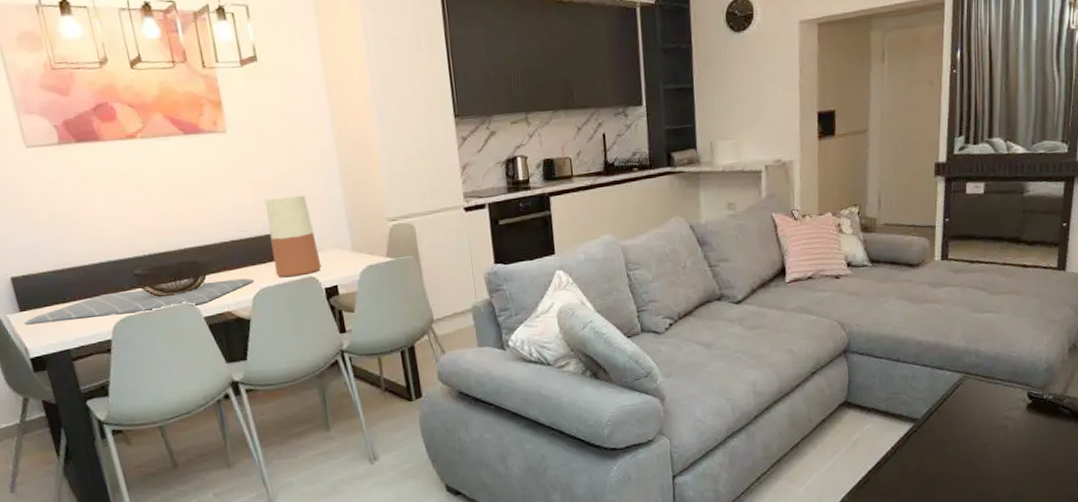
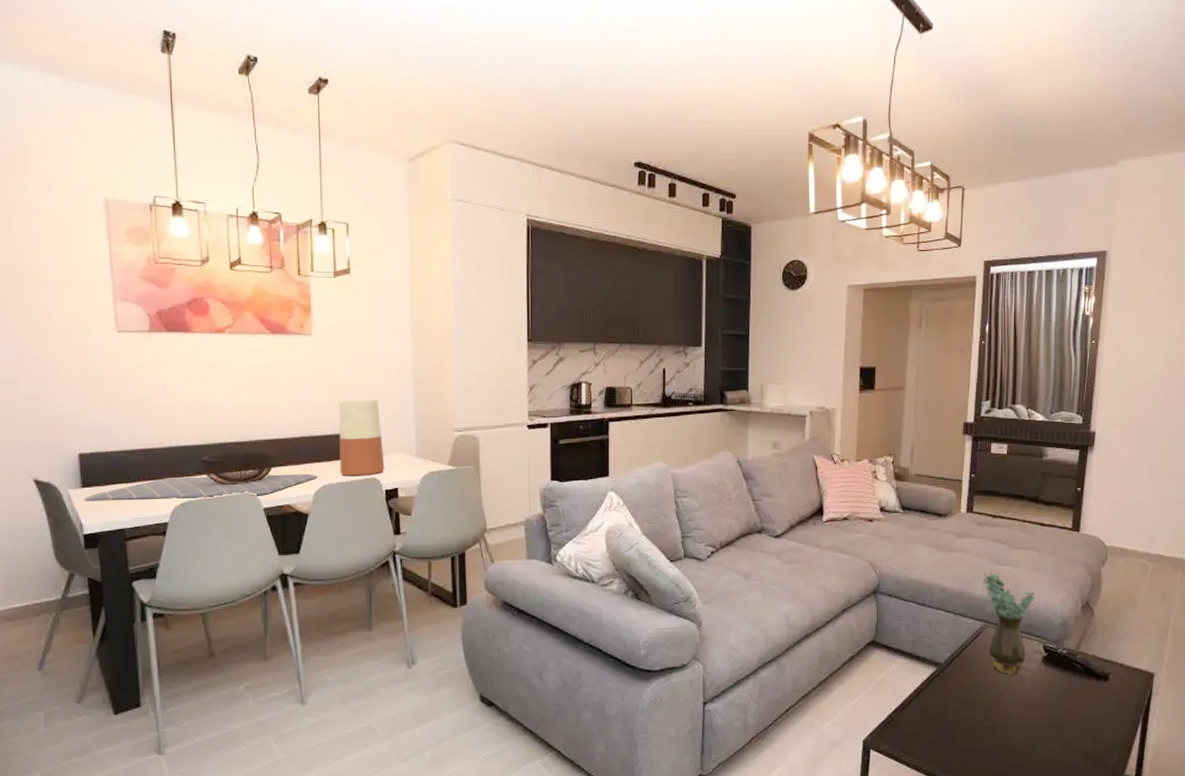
vase: none [961,320,1017,426] -> present [983,571,1034,676]

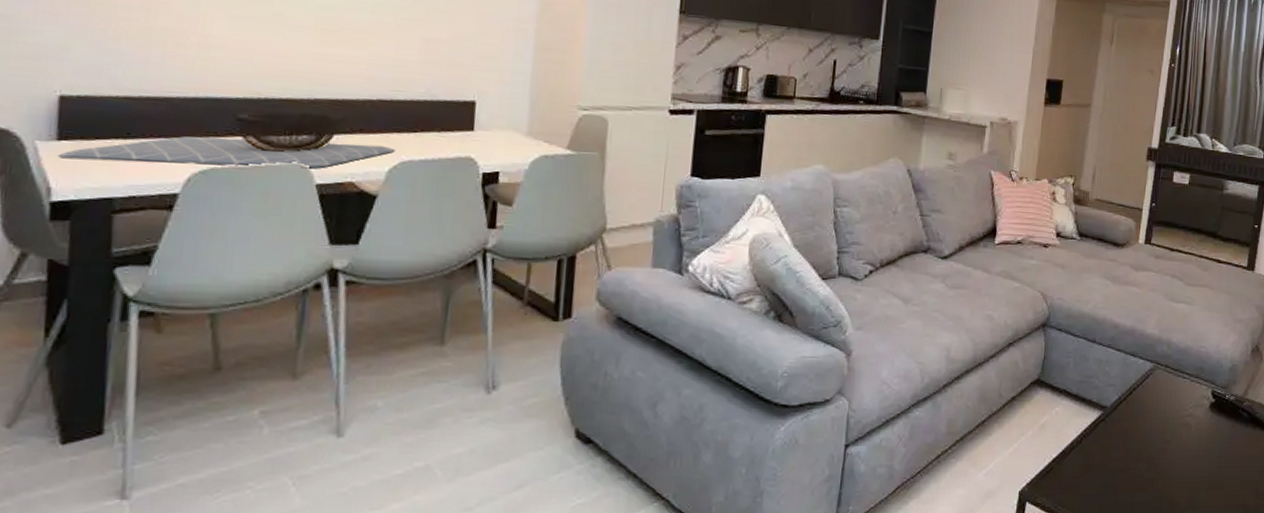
vase: present [338,400,385,477] -> none [426,60,487,154]
vase: present [983,571,1034,676] -> none [1156,308,1206,423]

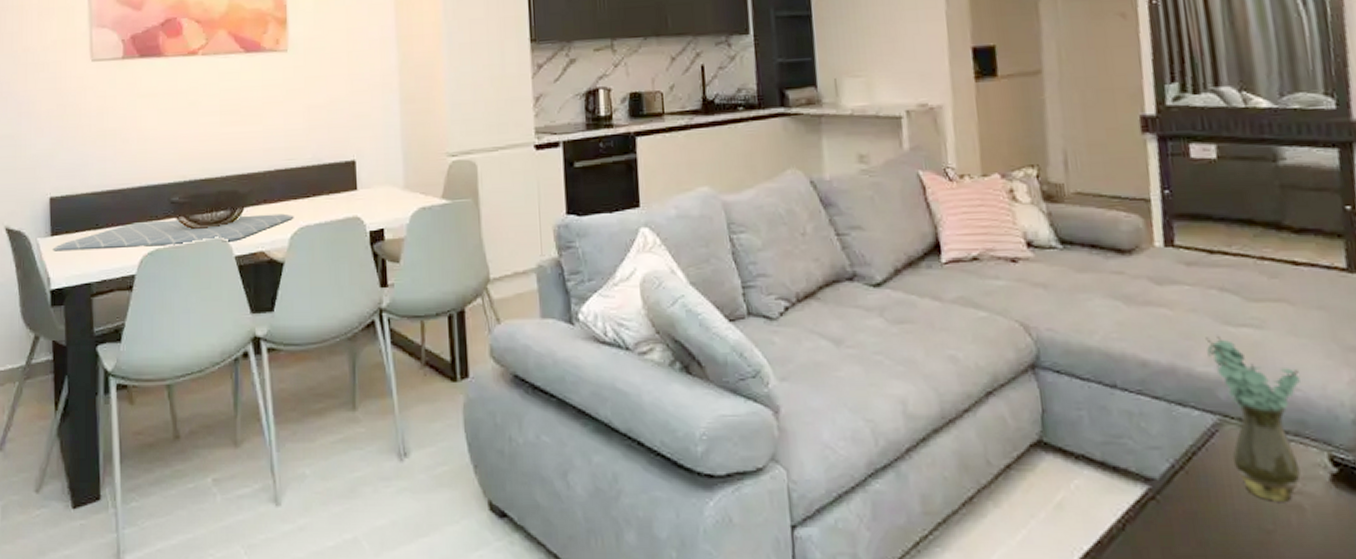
vase: none [1156,308,1206,423] -> present [1205,335,1301,503]

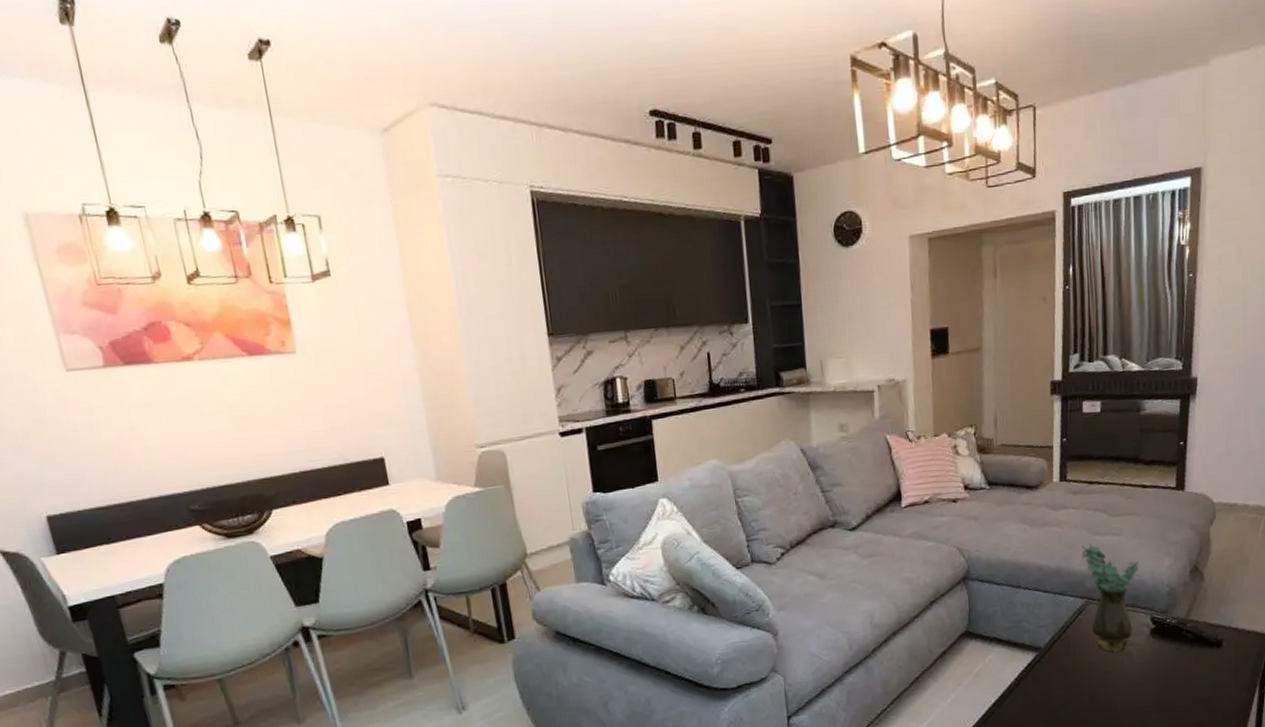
placemat: present [53,213,294,252] -> none [62,512,328,569]

